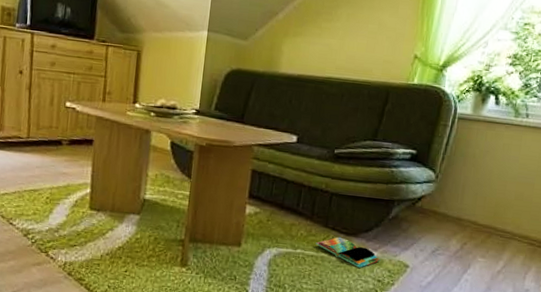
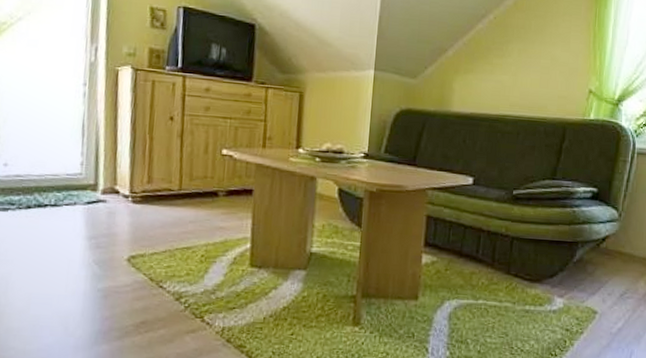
book: present [315,237,381,269] -> none [498,284,567,318]

